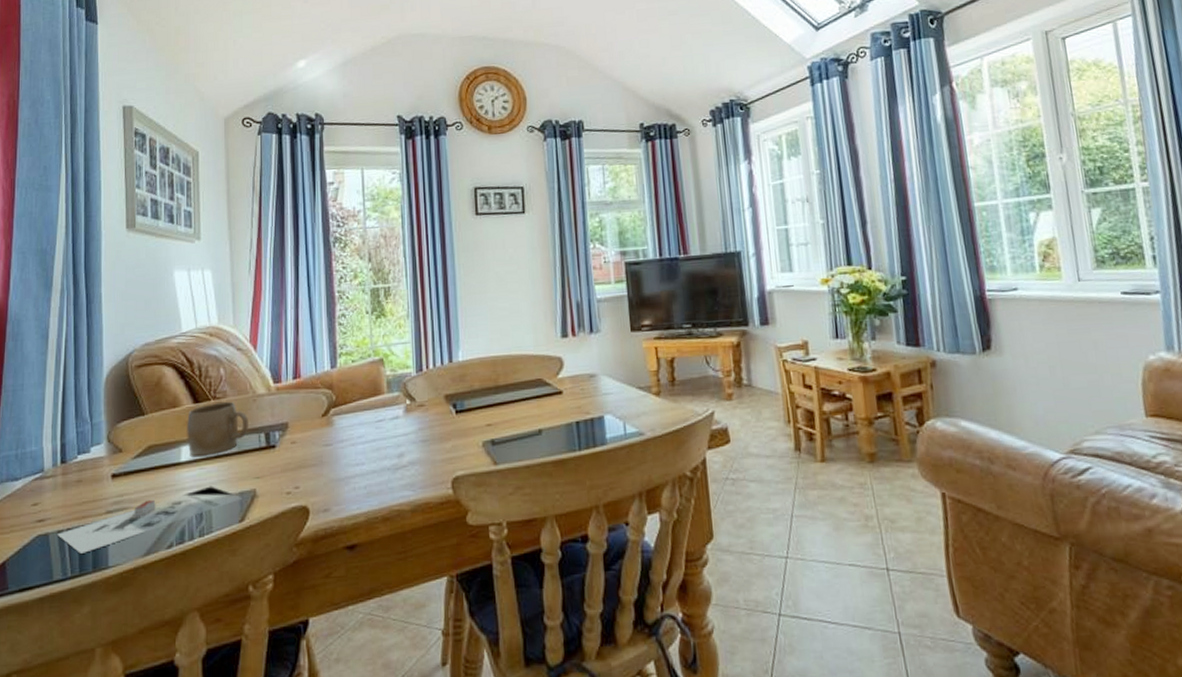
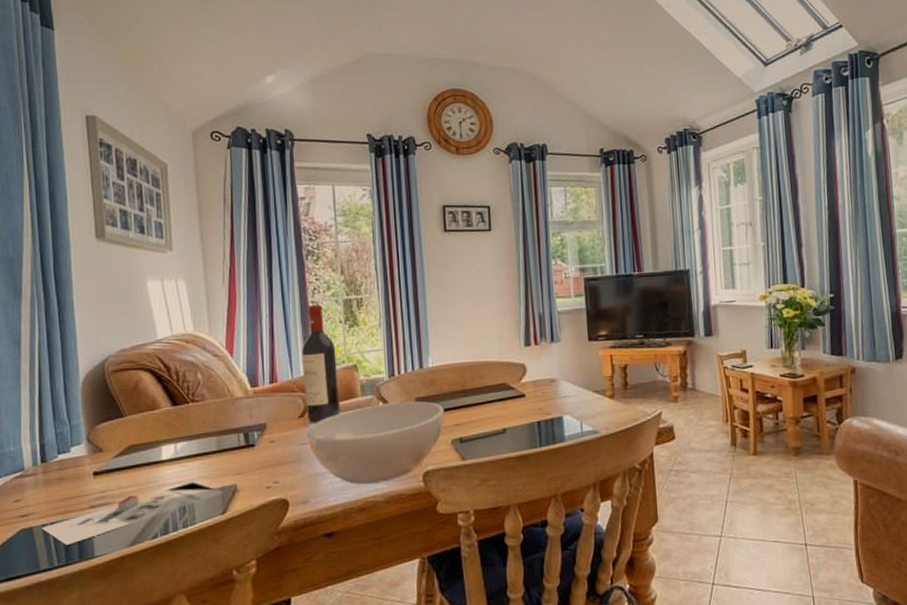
mug: present [186,402,248,457] -> none [166,405,227,456]
wine bottle: none [326,294,365,424] -> present [301,304,341,424]
bowl: none [330,398,476,491] -> present [307,401,445,484]

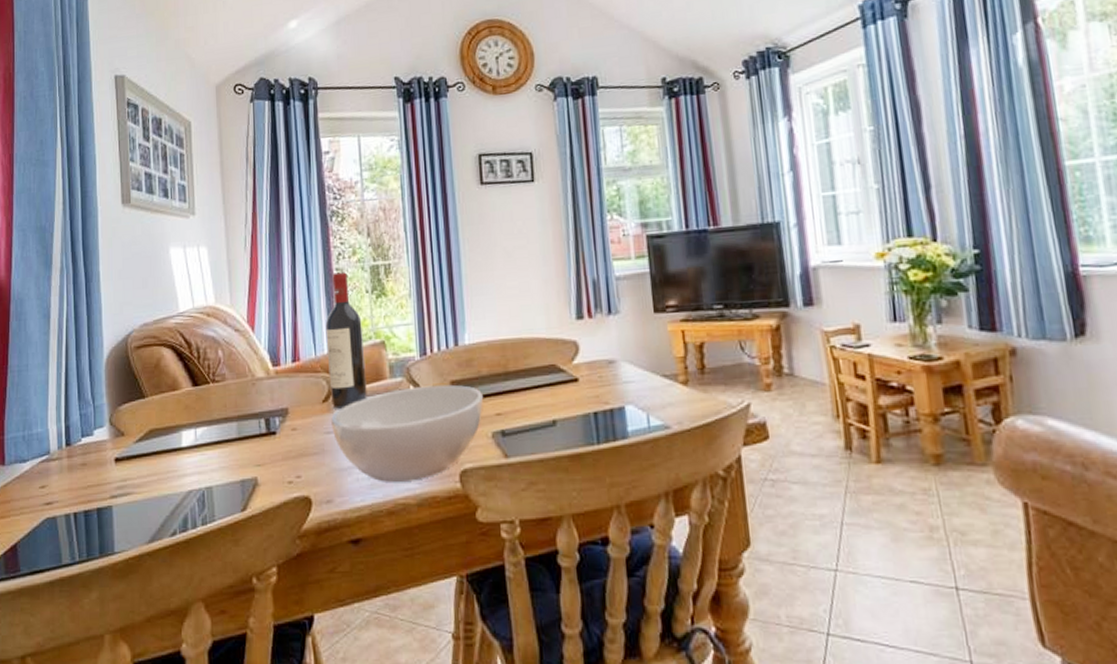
architectural model: present [41,481,225,545] -> none [65,472,245,538]

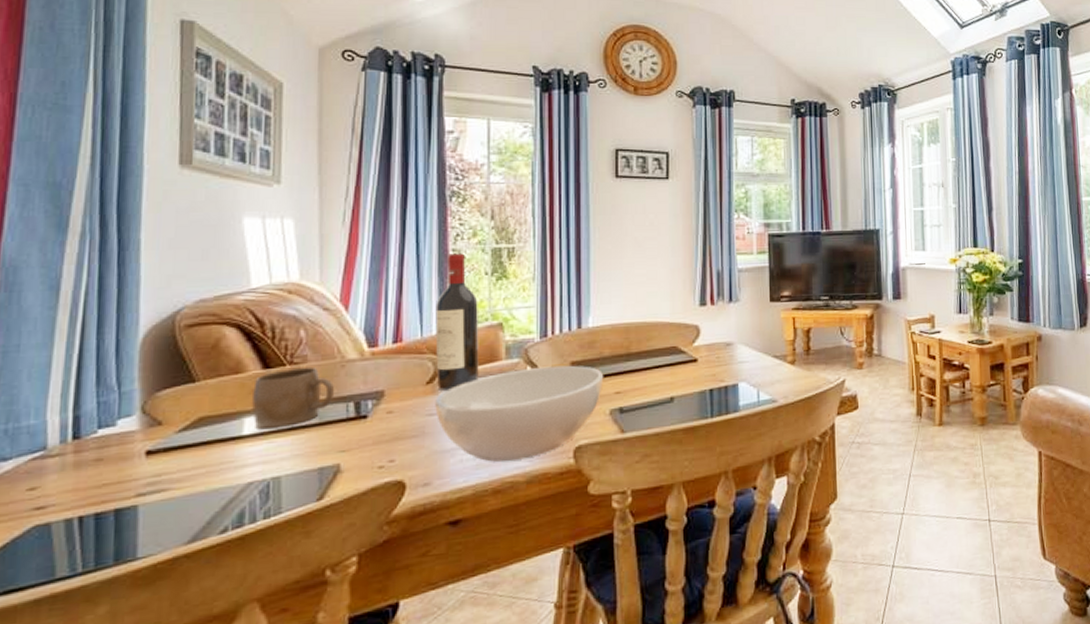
mug: none [186,386,248,443] -> present [251,368,334,430]

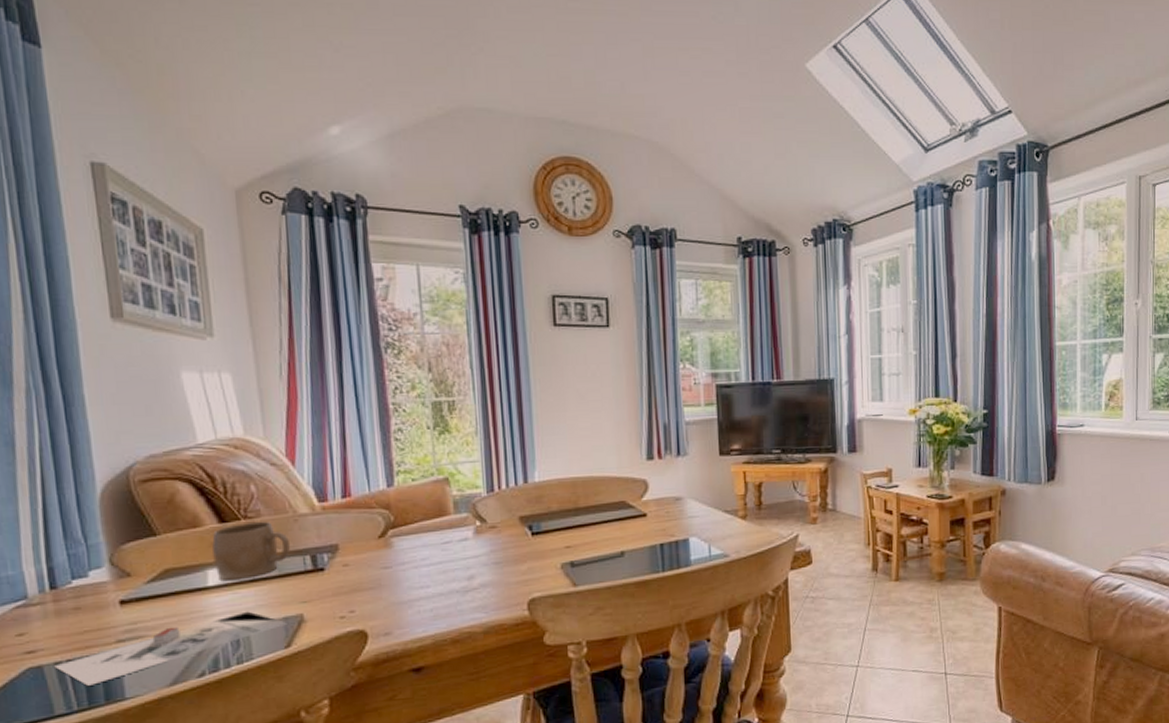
architectural model: none [64,461,324,545] -> present [54,611,289,686]
wine bottle: present [435,253,479,392] -> none [380,407,429,546]
bowl: present [435,365,604,462] -> none [388,519,554,613]

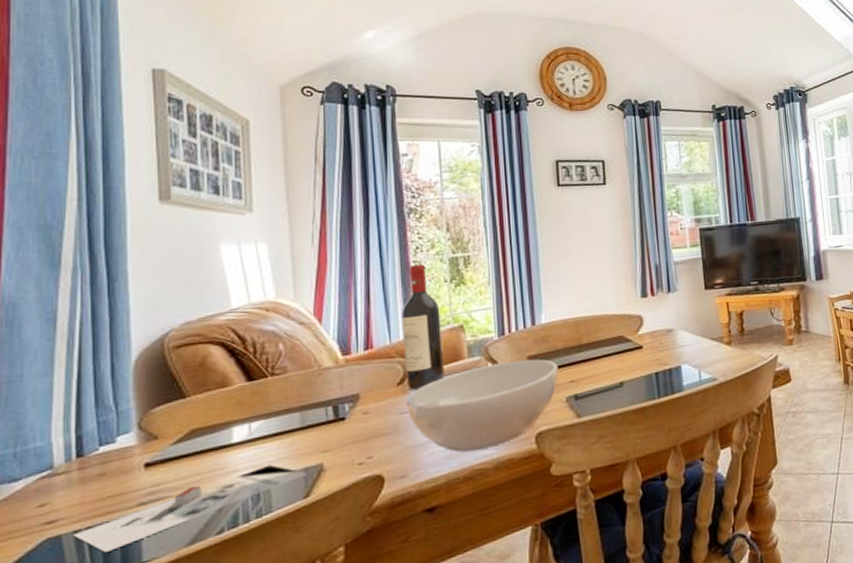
mug: present [212,522,290,582] -> none [238,377,313,437]
wine bottle: none [380,407,429,546] -> present [401,264,445,391]
bowl: none [388,519,554,613] -> present [406,359,559,452]

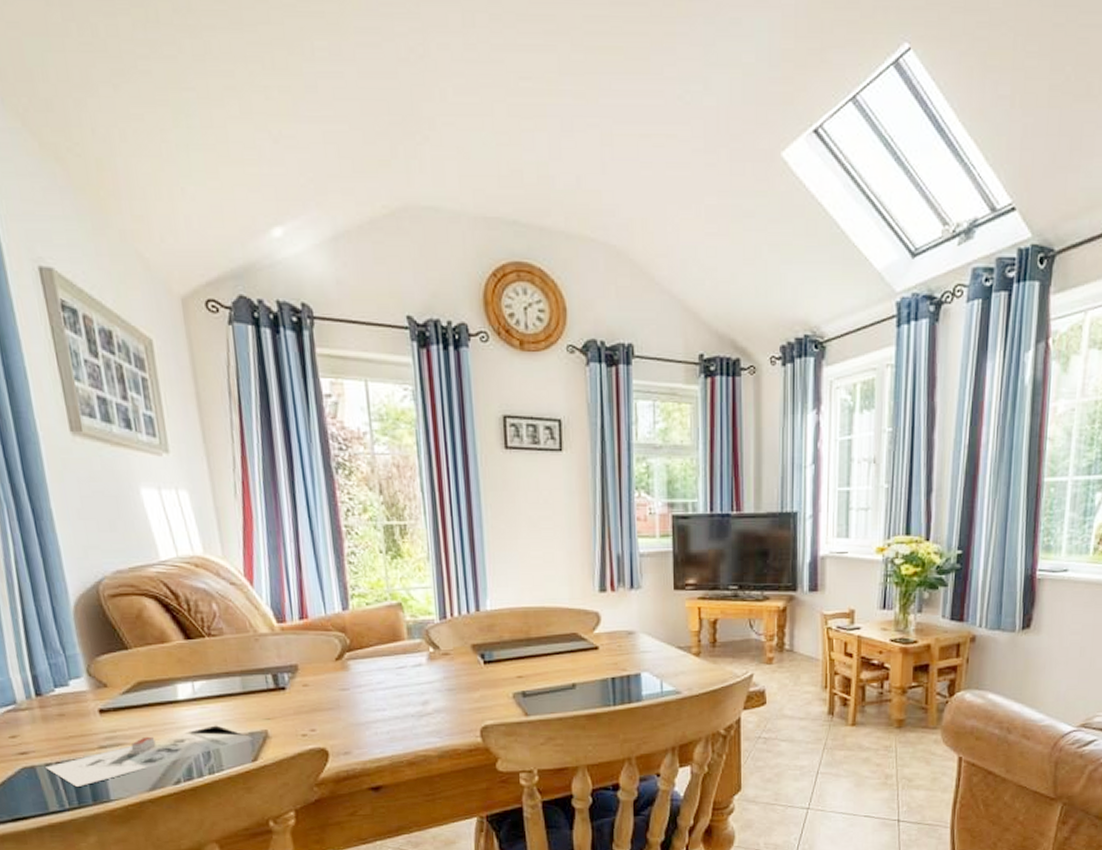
wine bottle: present [401,264,445,391] -> none [335,530,384,668]
bowl: present [406,359,559,452] -> none [346,648,506,736]

